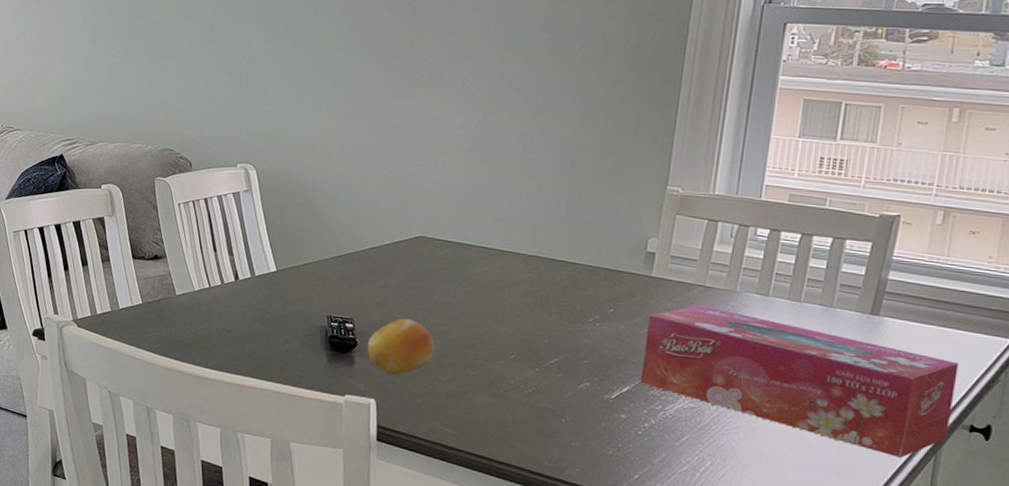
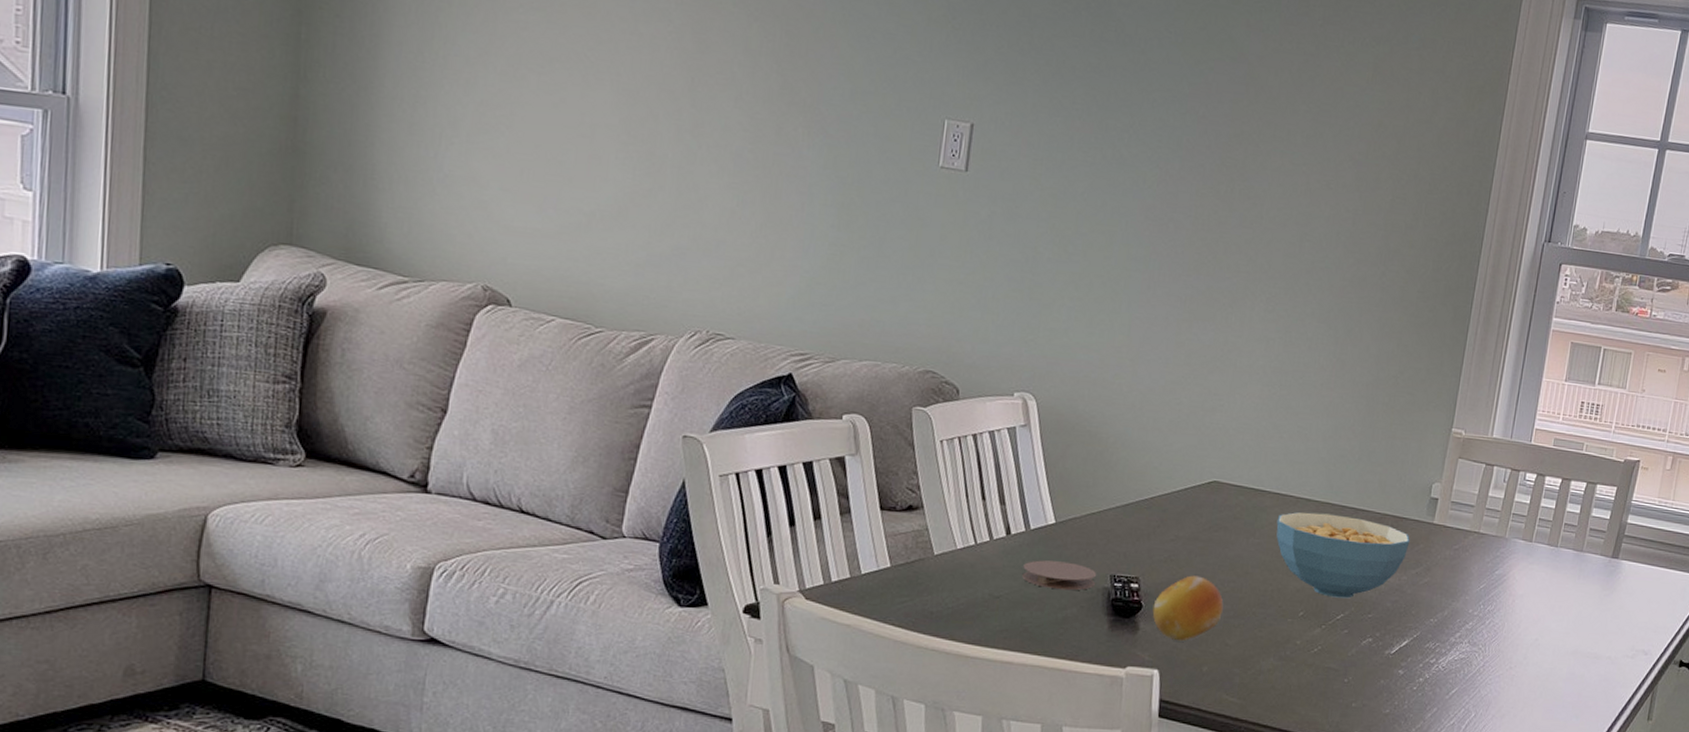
coaster: none [250,301,315,328] -> present [1022,560,1097,591]
cereal bowl: none [484,264,626,344] -> present [1276,512,1410,599]
tissue box: present [640,305,958,459] -> none [1418,552,1675,697]

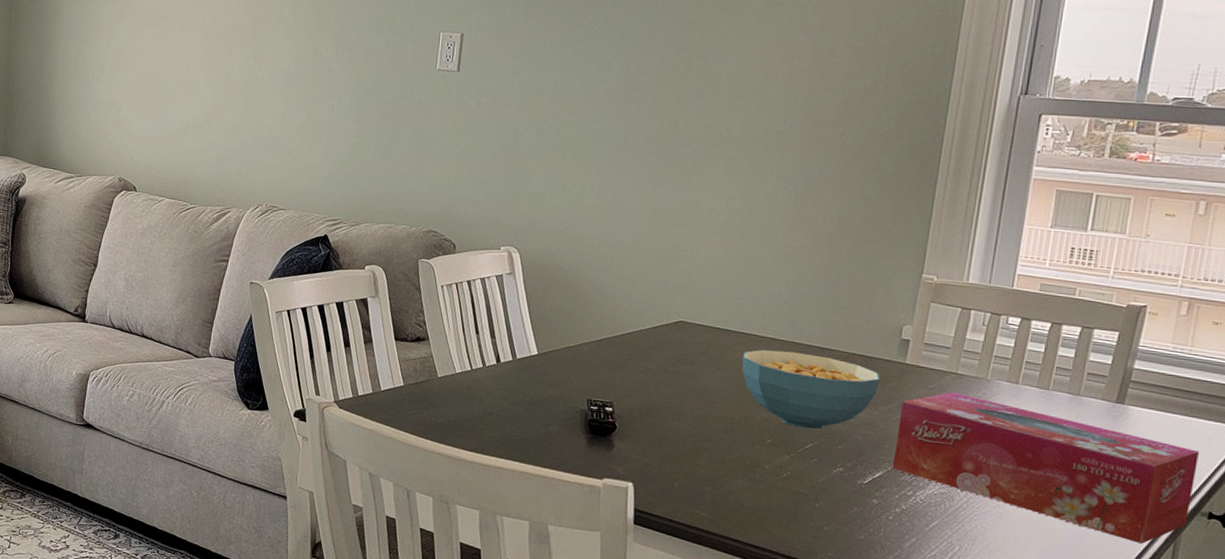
coaster: present [1022,560,1097,591] -> none [510,384,575,411]
fruit: present [1152,575,1223,641] -> none [626,402,692,459]
tissue box: none [1418,552,1675,697] -> present [892,392,1199,545]

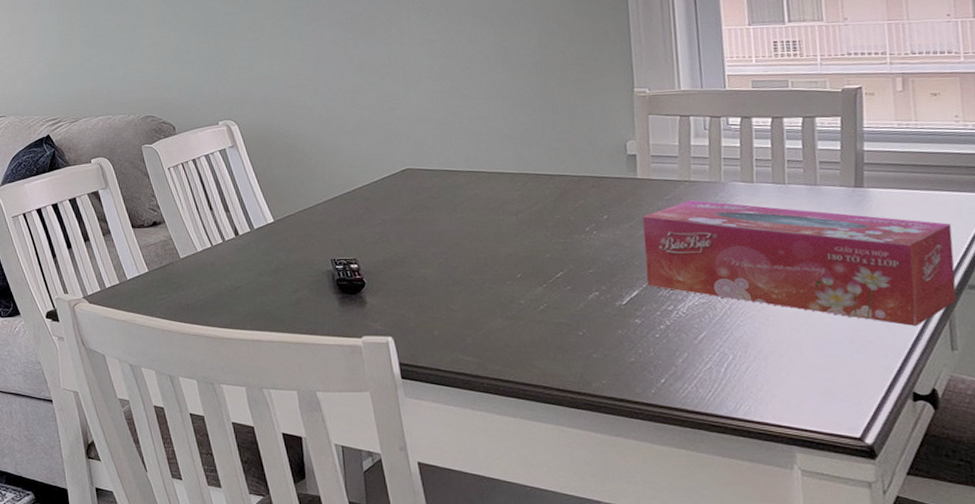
cereal bowl: present [742,350,880,430] -> none [474,183,616,258]

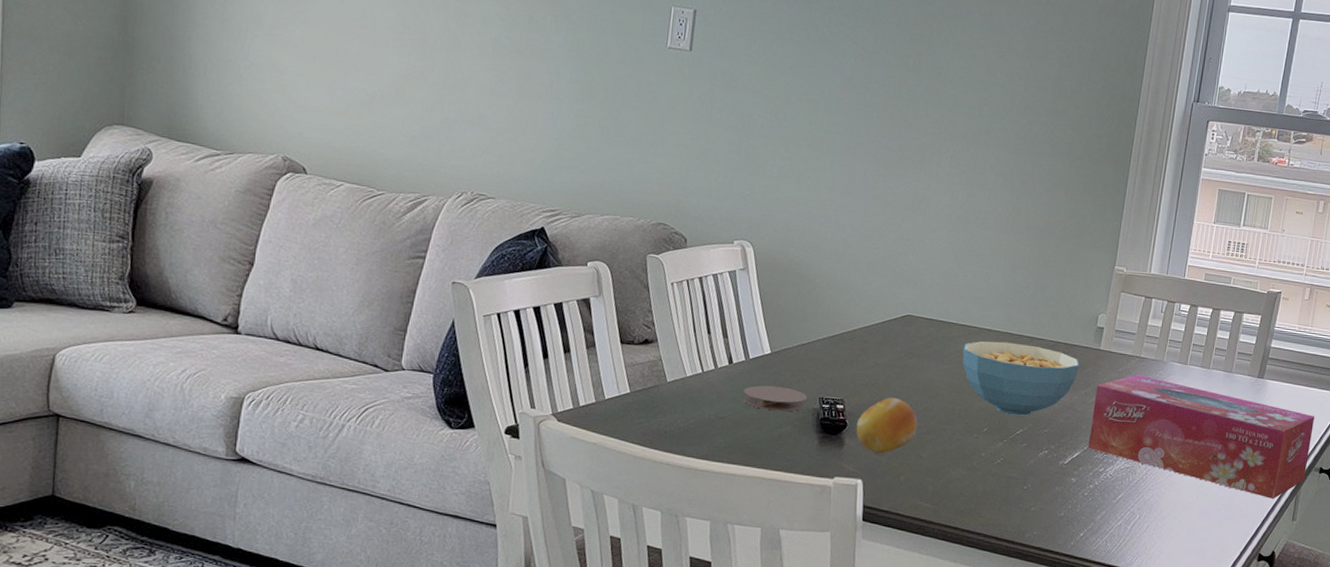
coaster: none [254,252,319,277] -> present [743,385,808,412]
fruit: none [375,252,441,311] -> present [856,397,917,455]
cereal bowl: none [474,183,616,258] -> present [962,341,1080,416]

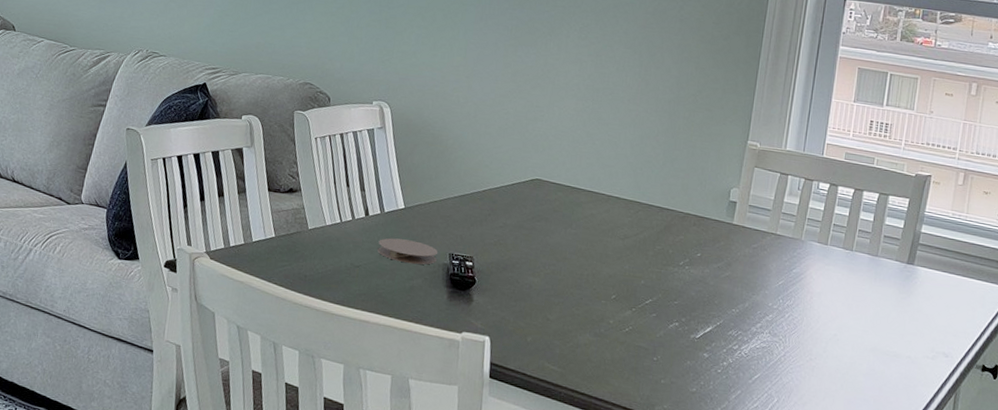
fruit: present [856,397,917,455] -> none [484,257,545,314]
cereal bowl: present [962,341,1080,416] -> none [591,208,711,286]
tissue box: present [1088,374,1314,500] -> none [721,252,974,395]

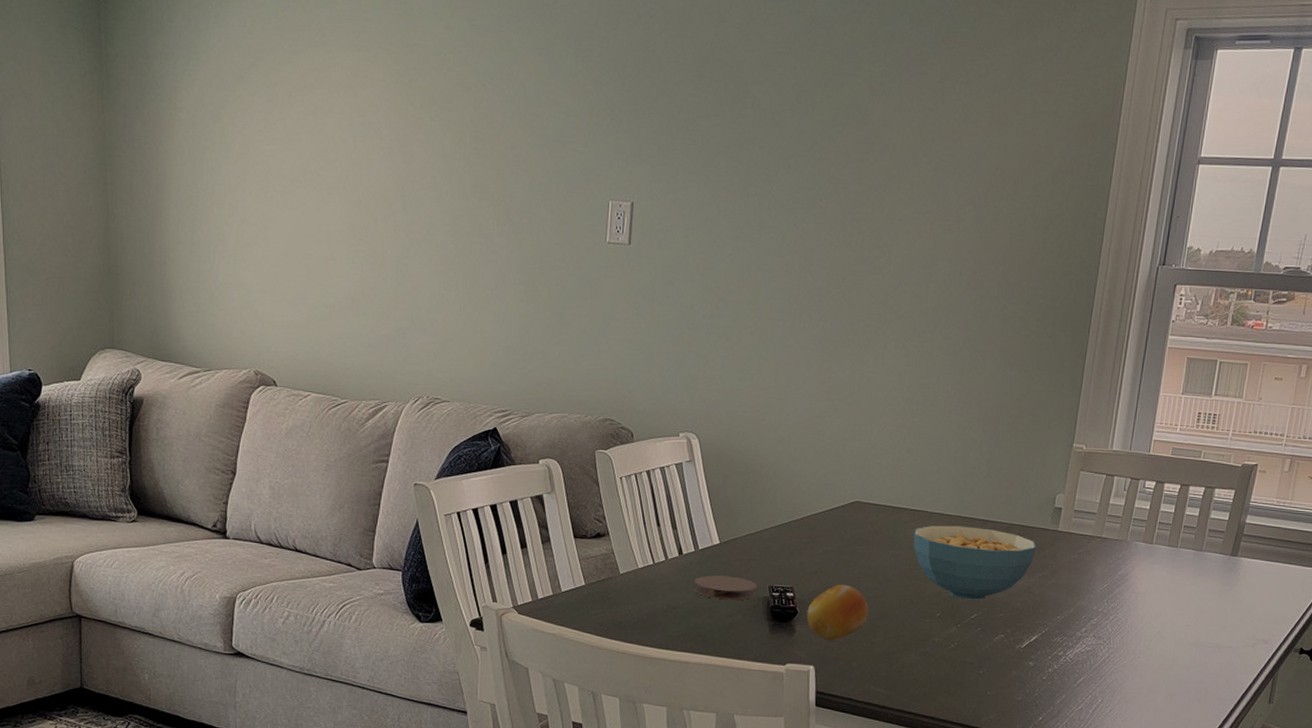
fruit: none [484,257,545,314] -> present [806,584,868,641]
cereal bowl: none [591,208,711,286] -> present [913,525,1036,600]

